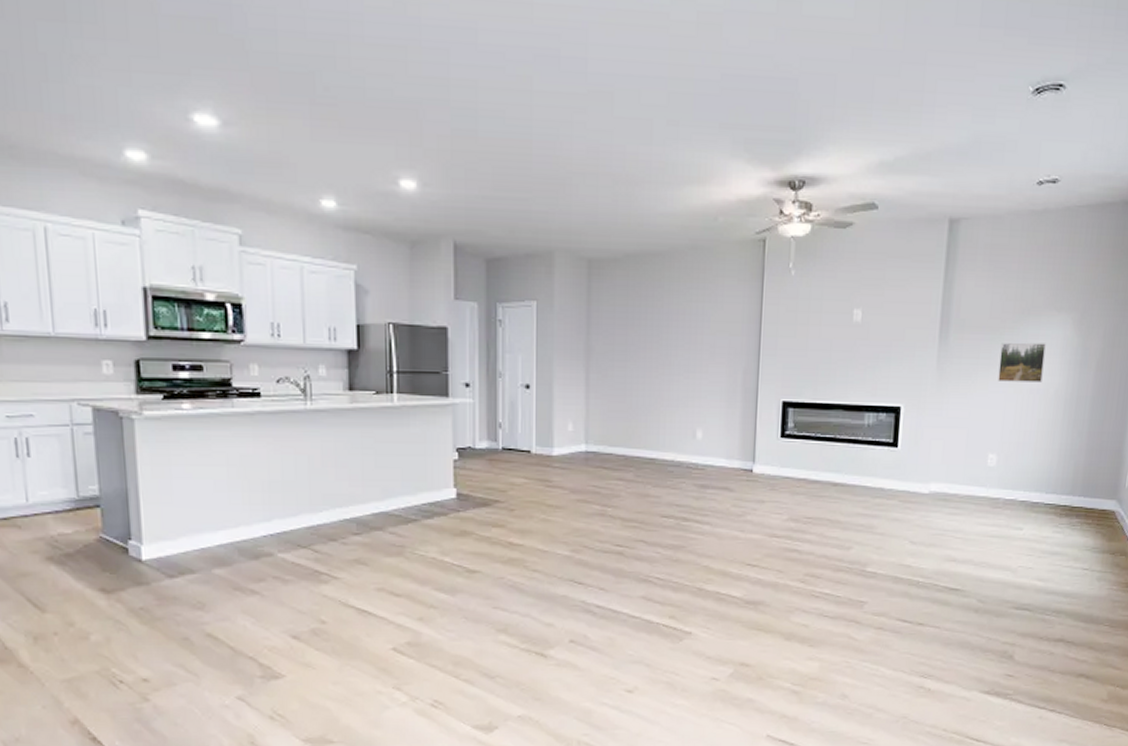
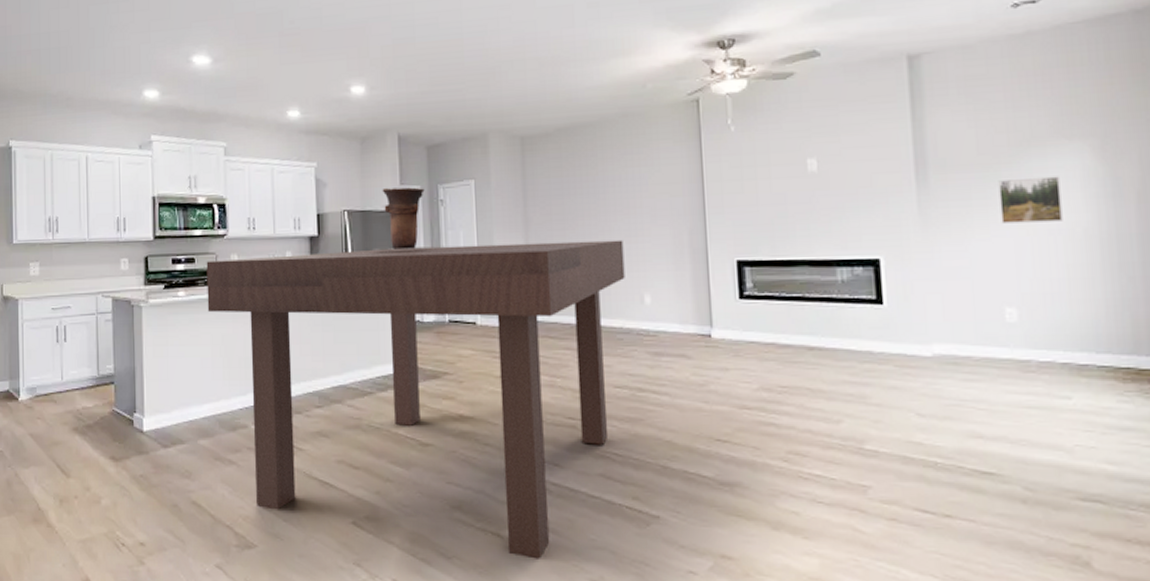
dining table: none [218,368,682,675] -> present [206,239,625,559]
vase: none [421,302,485,372] -> present [372,187,430,251]

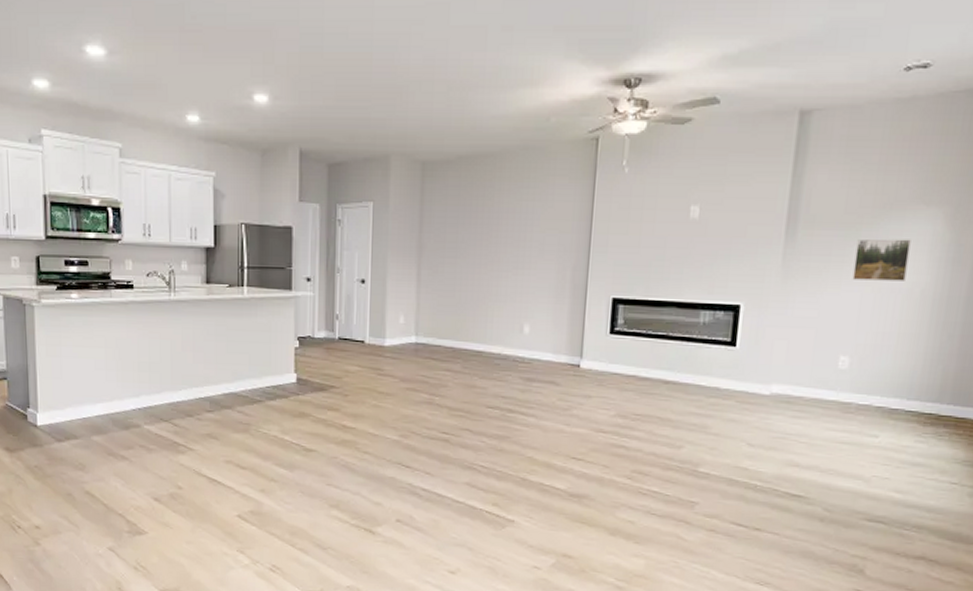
dining table: present [206,239,625,559] -> none [100,264,510,553]
vase: present [372,187,430,251] -> none [268,204,325,268]

